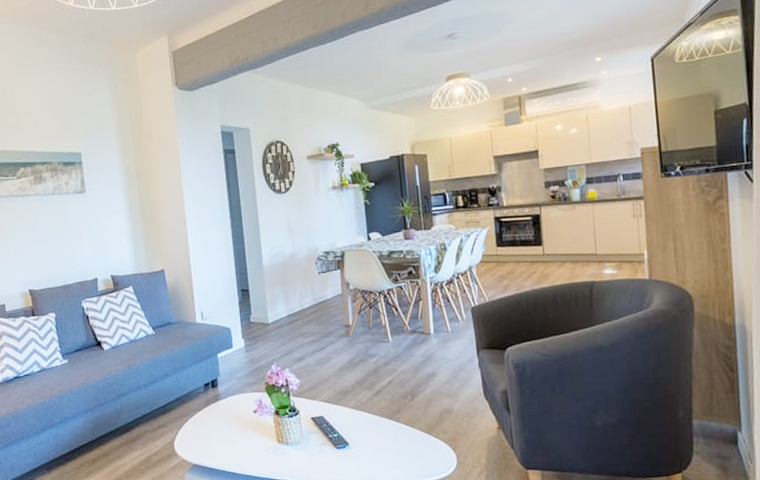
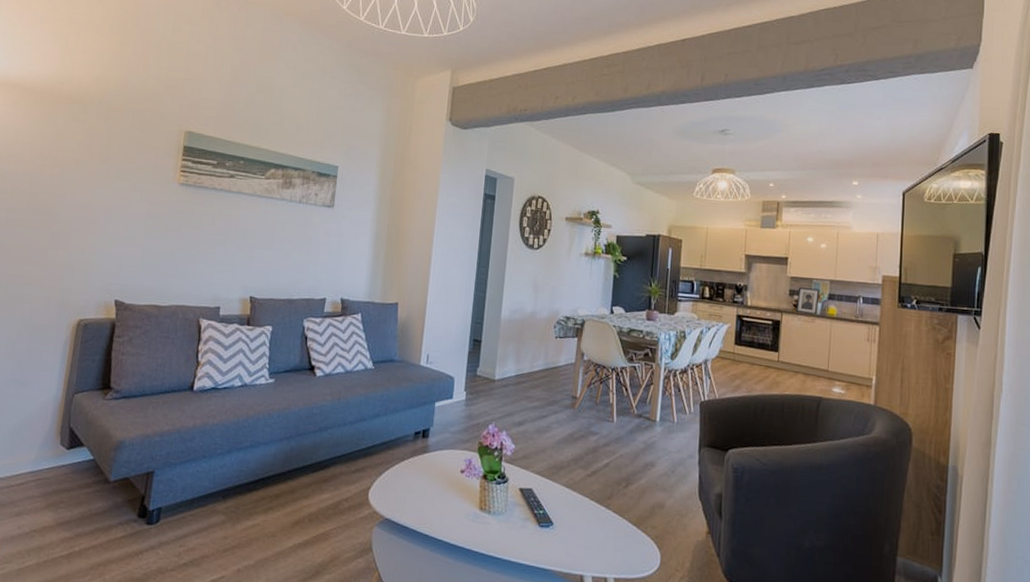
picture frame: none [553,175,577,203] -> present [796,287,820,315]

